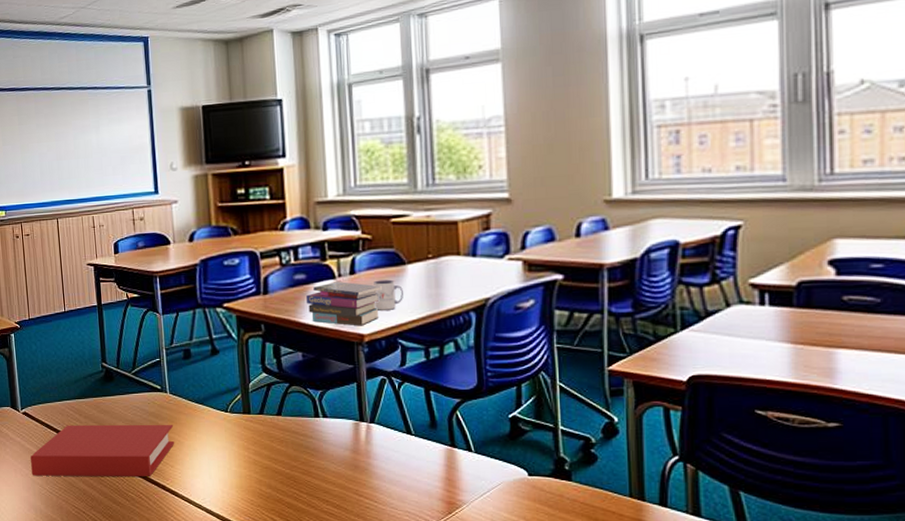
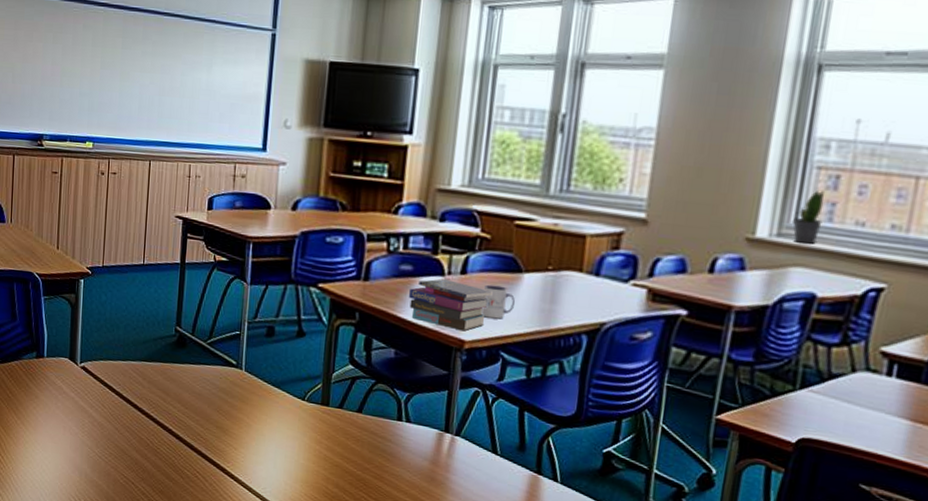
book: present [30,424,175,476] -> none [82,387,244,456]
potted plant: none [644,146,672,198] -> present [793,190,824,246]

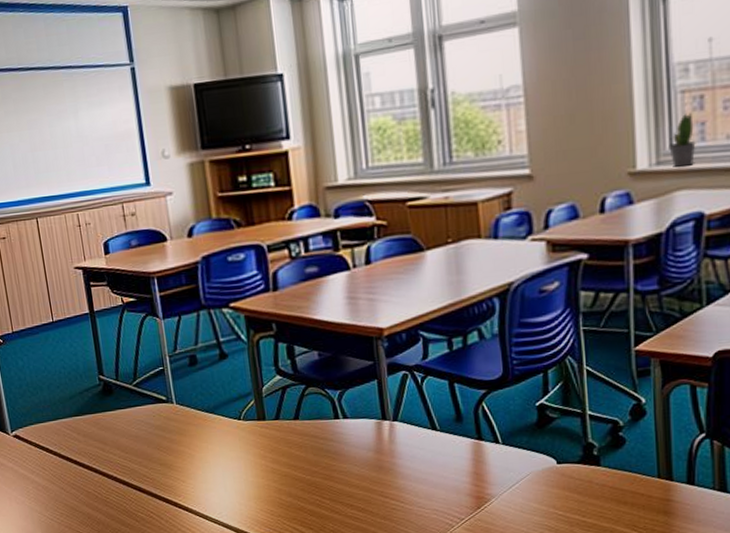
books: present [409,279,494,332] -> none [320,272,401,320]
mug: present [480,284,515,319] -> none [390,268,423,302]

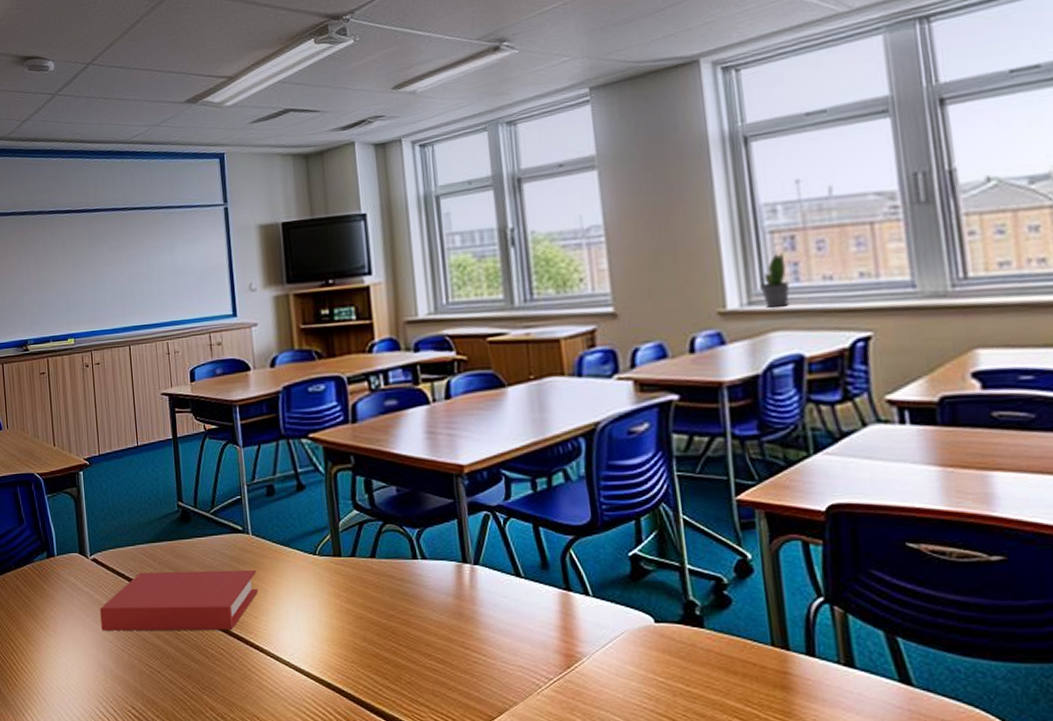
book: none [26,436,185,503] -> present [100,569,259,631]

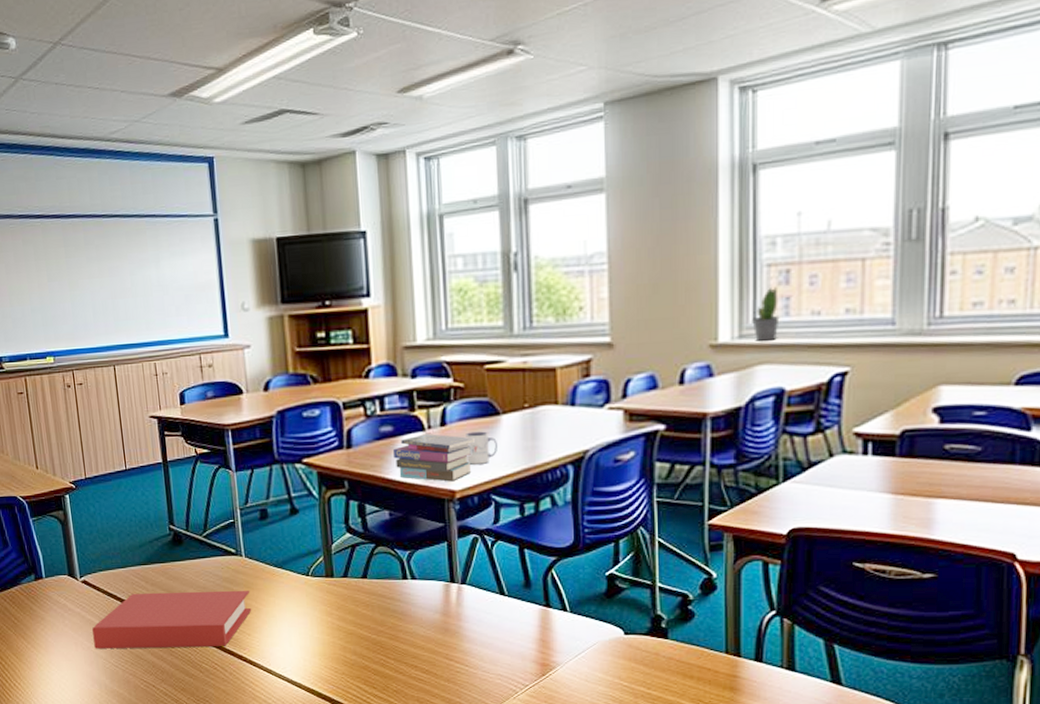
books: none [399,407,482,456] -> present [393,434,476,482]
mug: none [470,404,505,438] -> present [464,431,497,465]

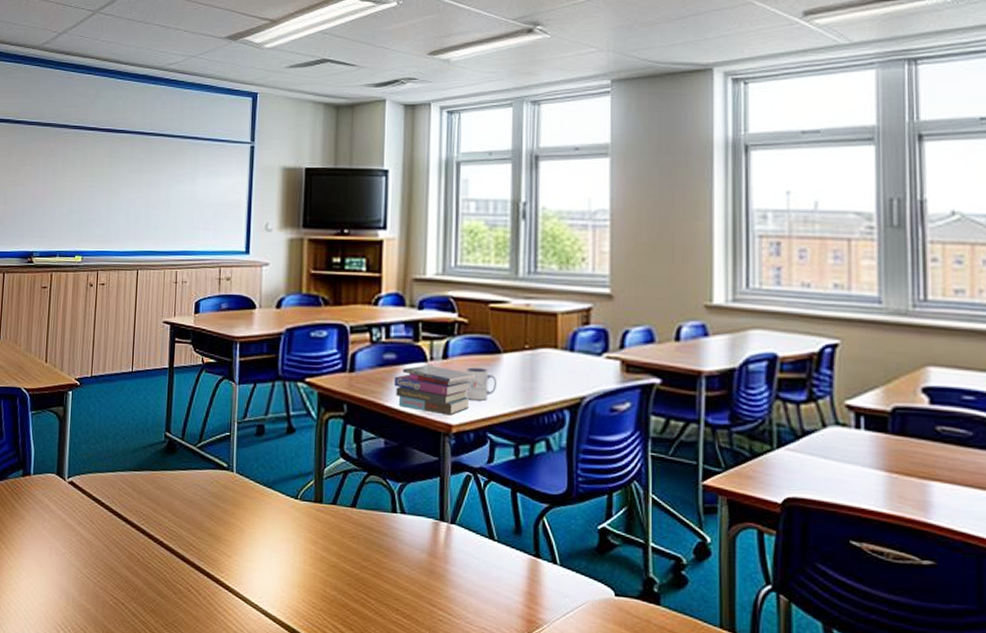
book: present [92,590,252,649] -> none [69,500,237,567]
potted plant: present [752,286,780,343] -> none [745,256,772,308]

